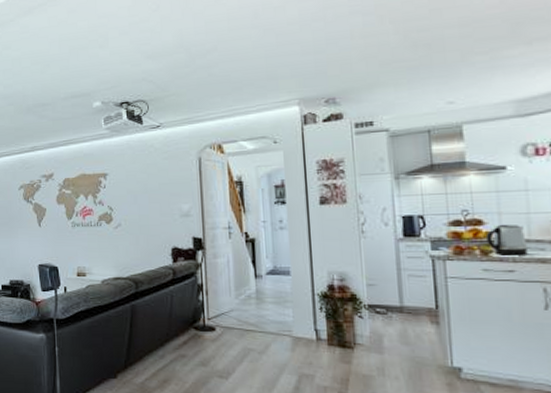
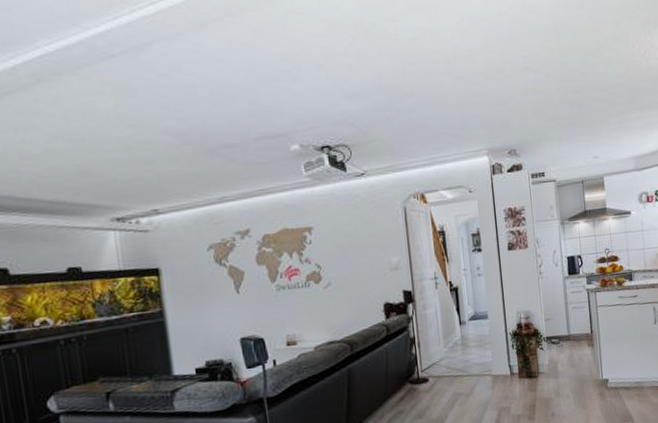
kettle: present [485,223,528,257] -> none [620,258,644,285]

